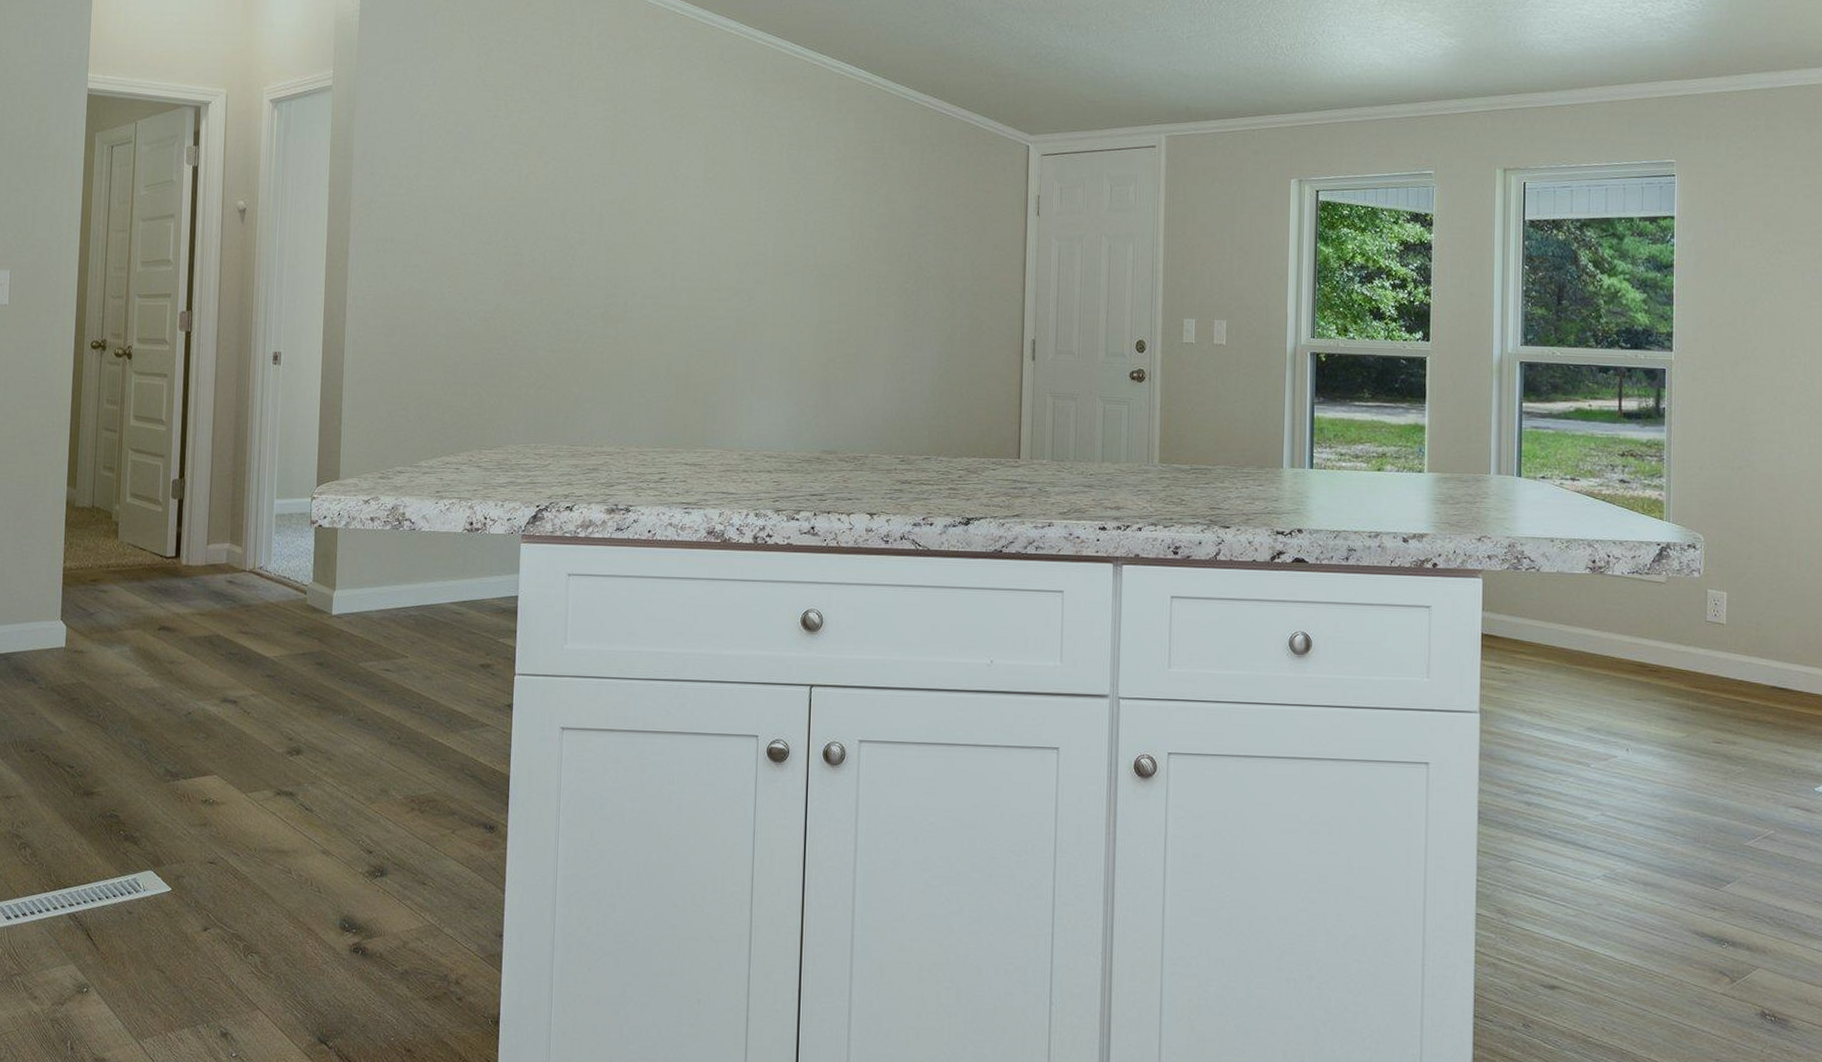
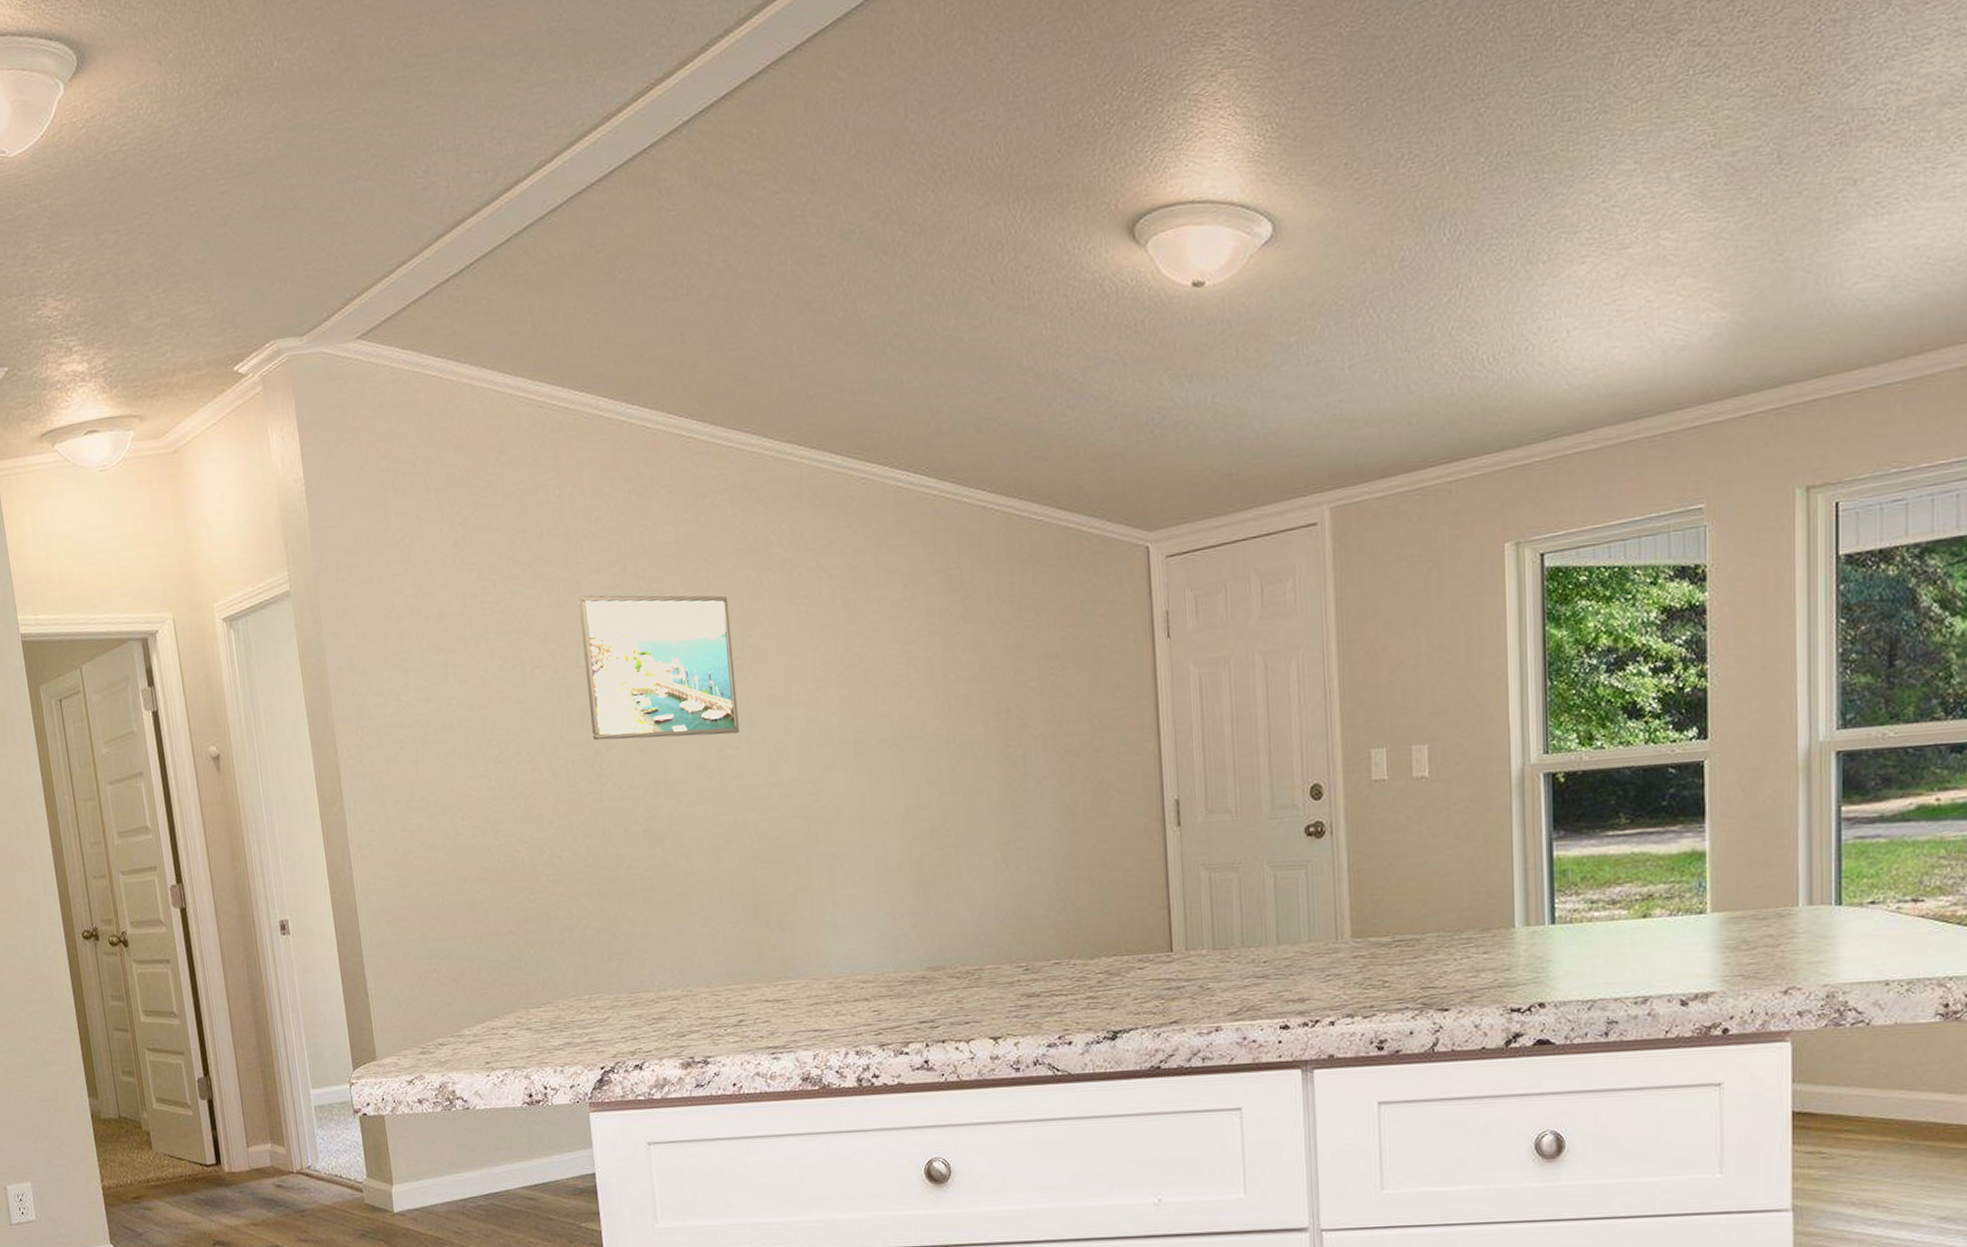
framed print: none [569,122,696,246] -> present [578,595,740,740]

